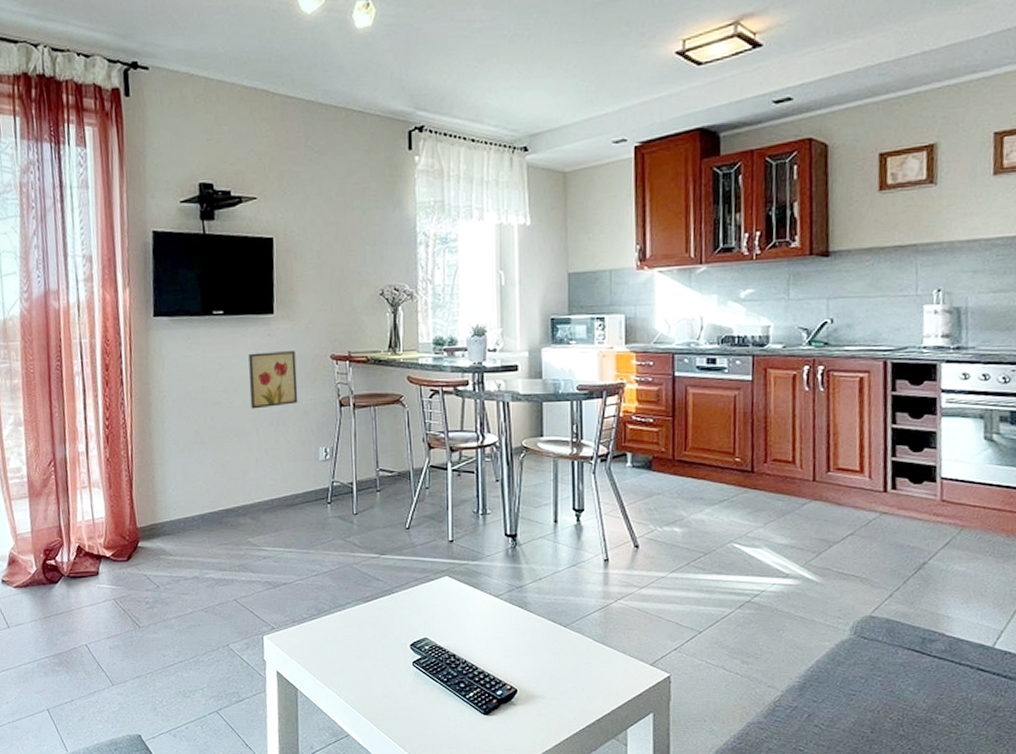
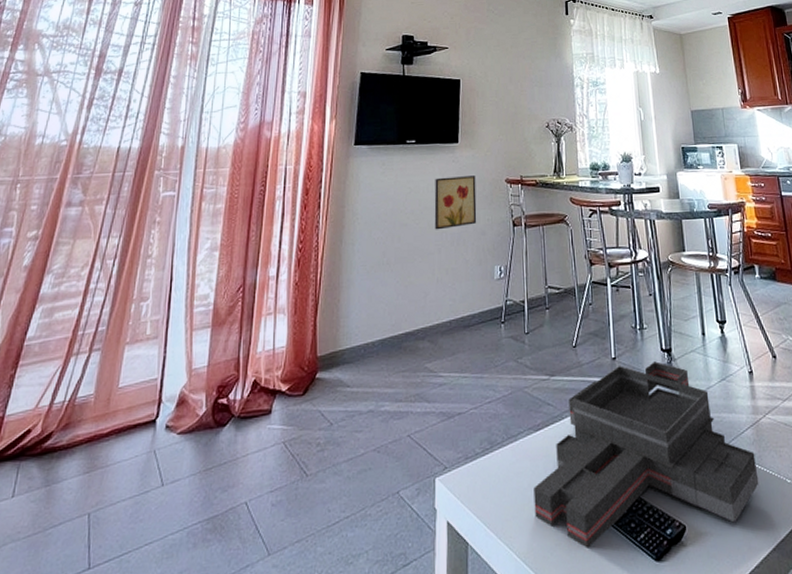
decorative tray: none [362,546,601,700] -> present [533,361,759,549]

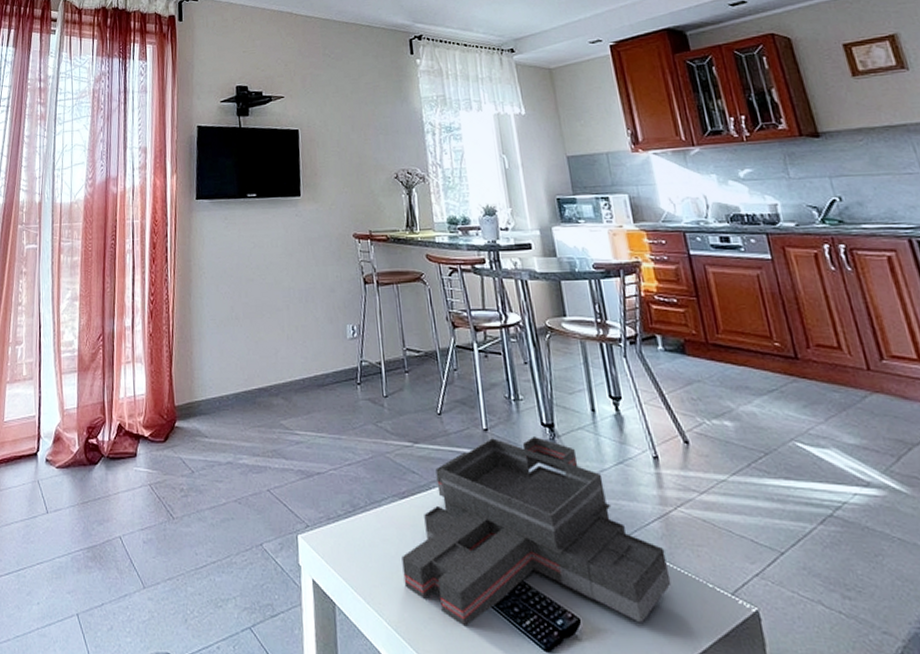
wall art: present [434,176,477,230] -> none [279,230,325,286]

